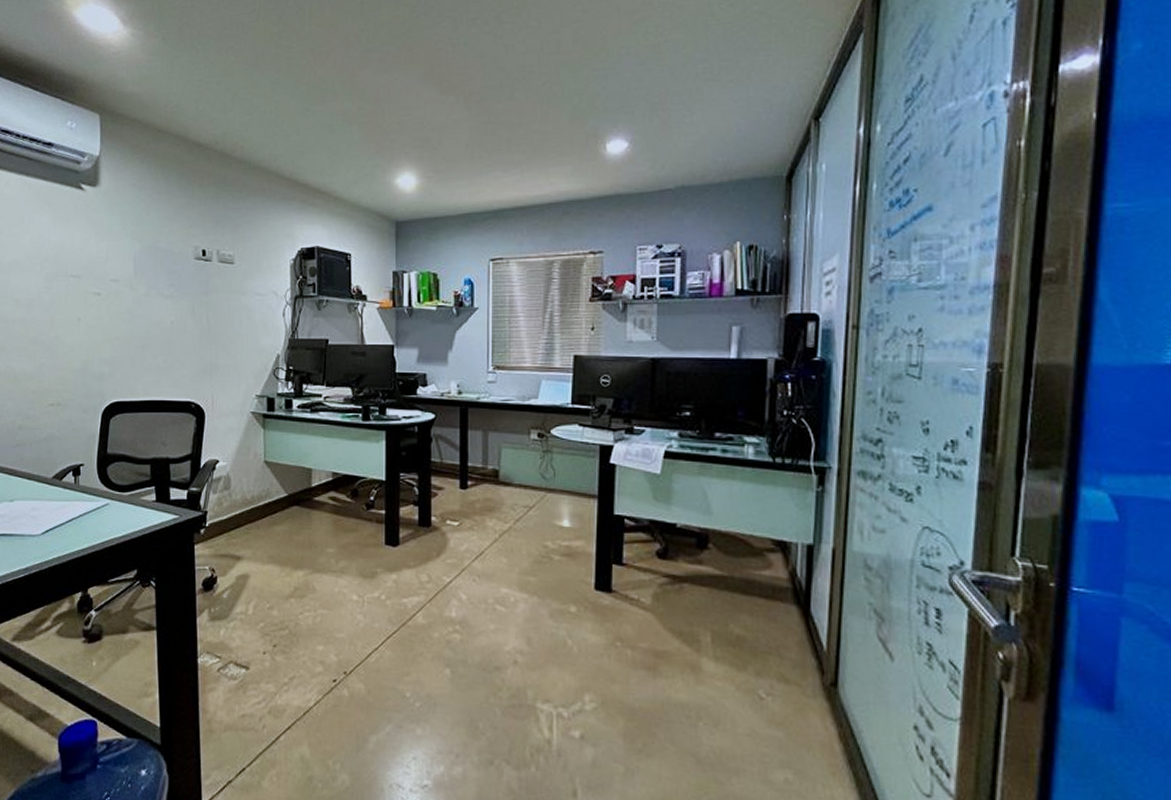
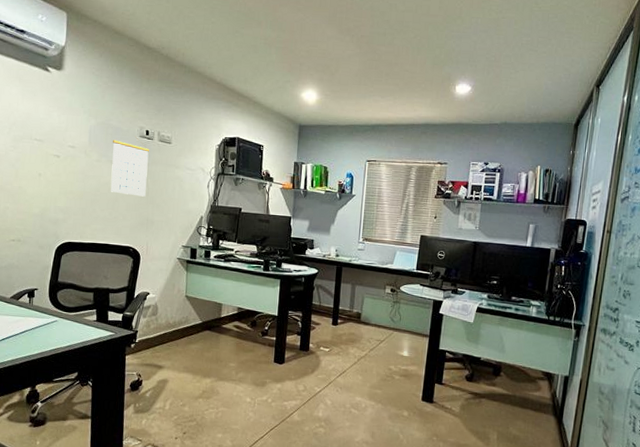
calendar: none [163,260,209,336] -> present [110,137,150,197]

